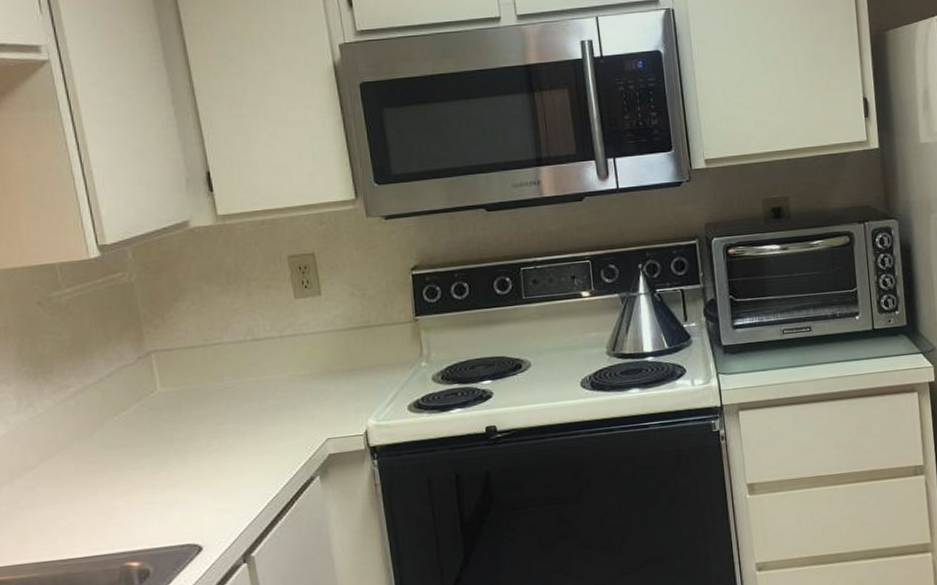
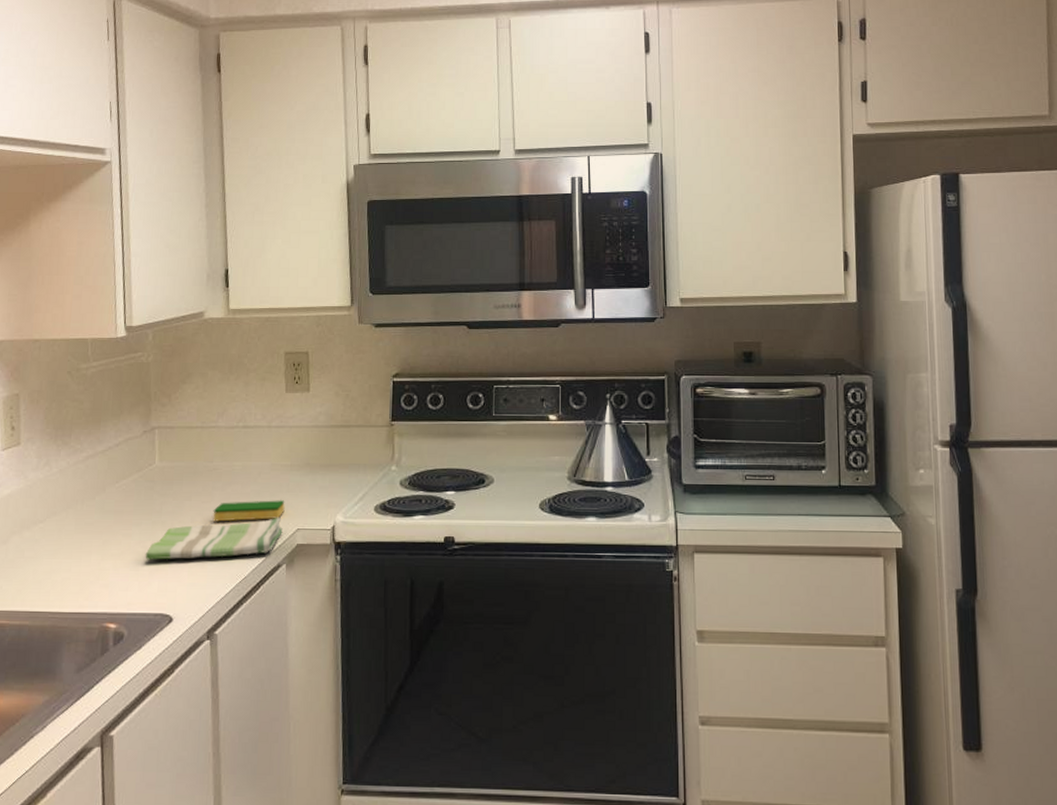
dish towel: none [160,430,311,492] -> present [145,518,283,560]
dish sponge: none [230,411,311,443] -> present [213,500,285,522]

